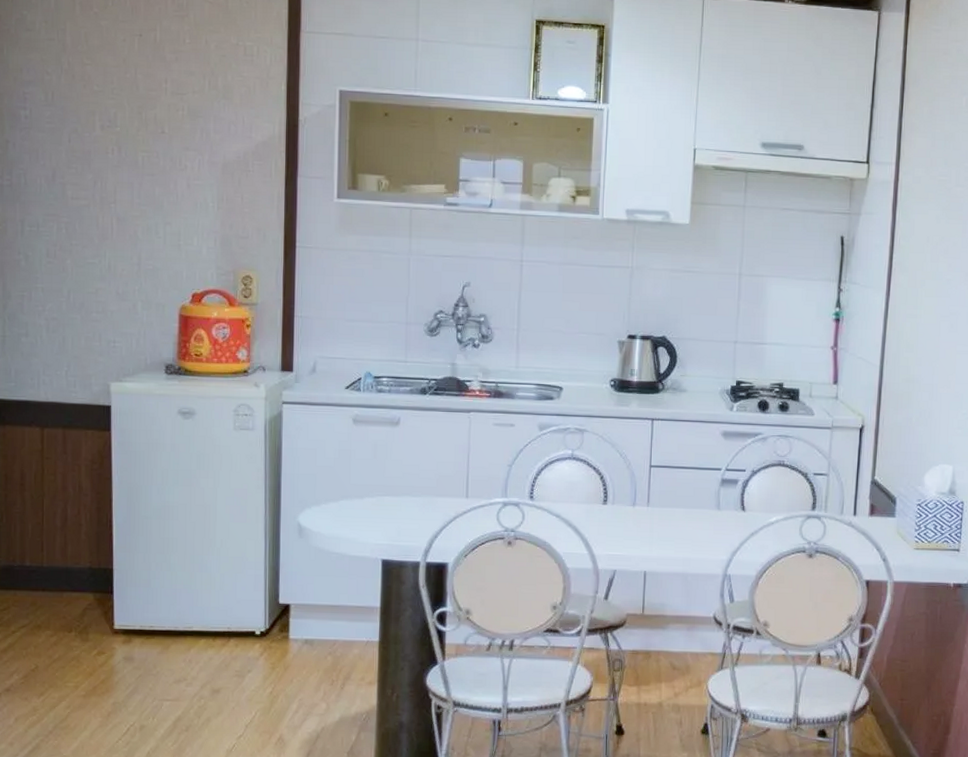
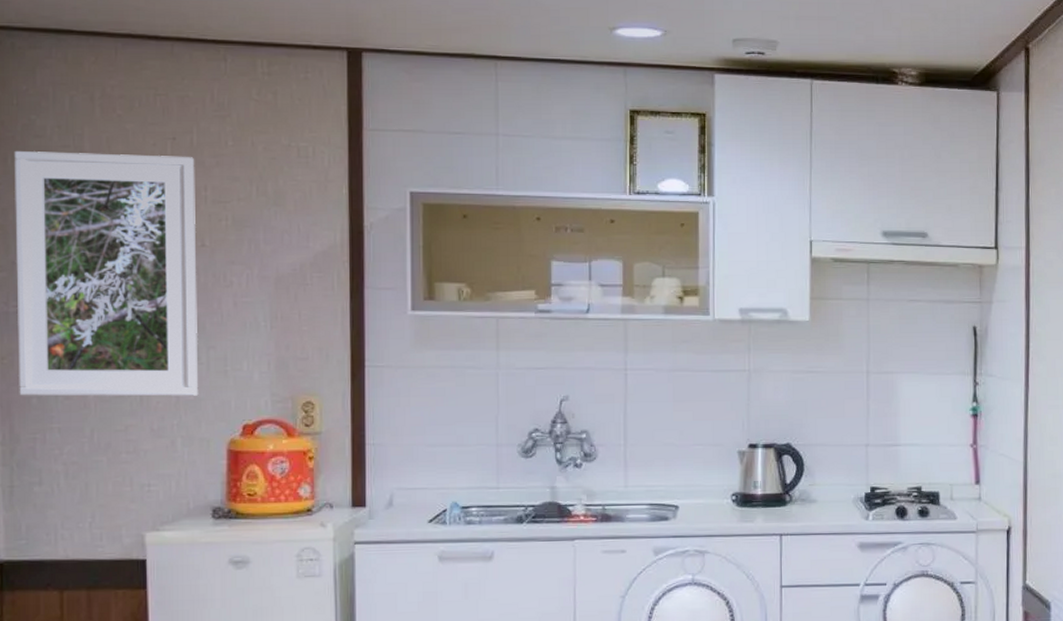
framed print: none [8,42,158,266] -> present [14,150,199,397]

